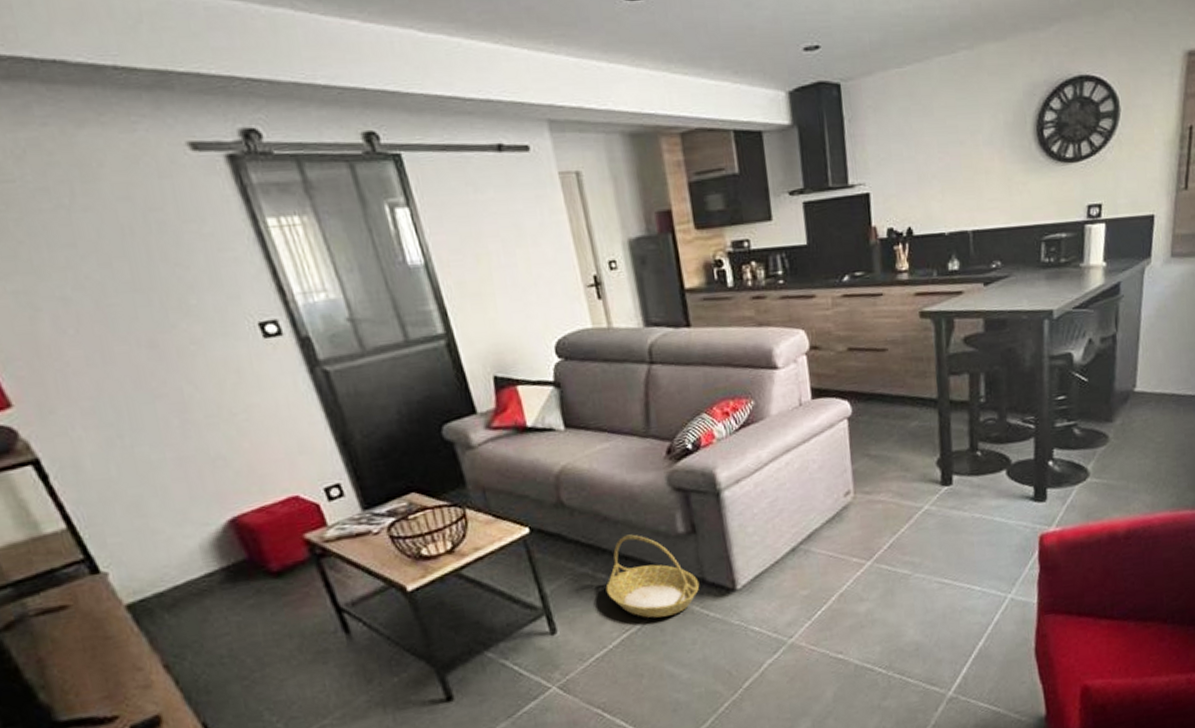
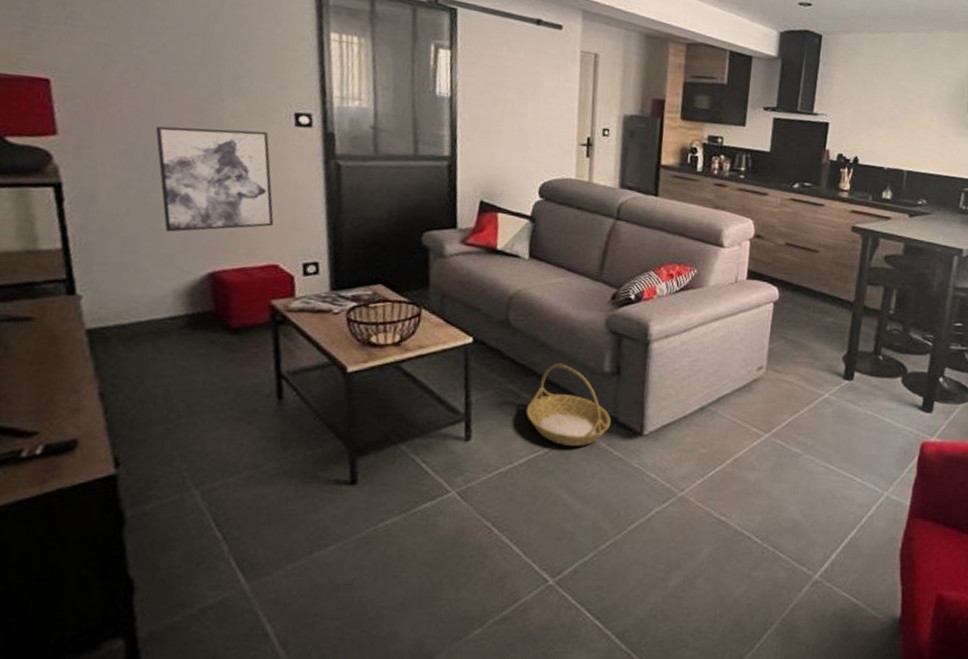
wall art: none [113,351,279,486] -> present [155,126,274,232]

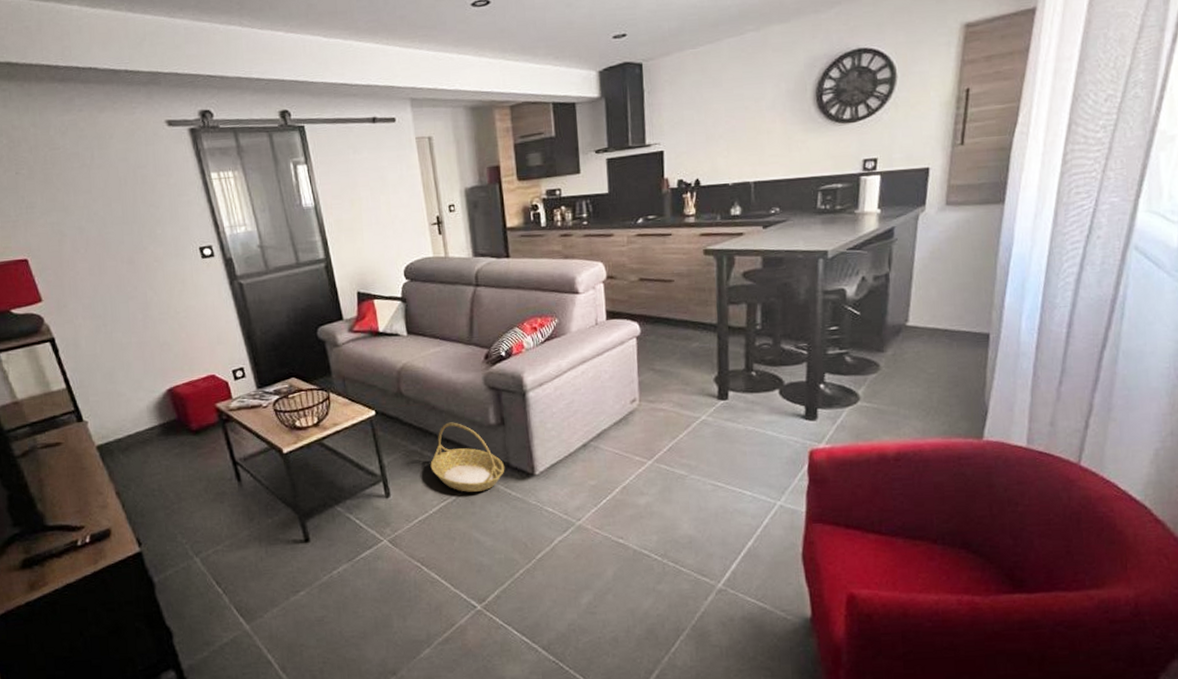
wall art: present [155,126,274,232] -> none [105,267,204,362]

